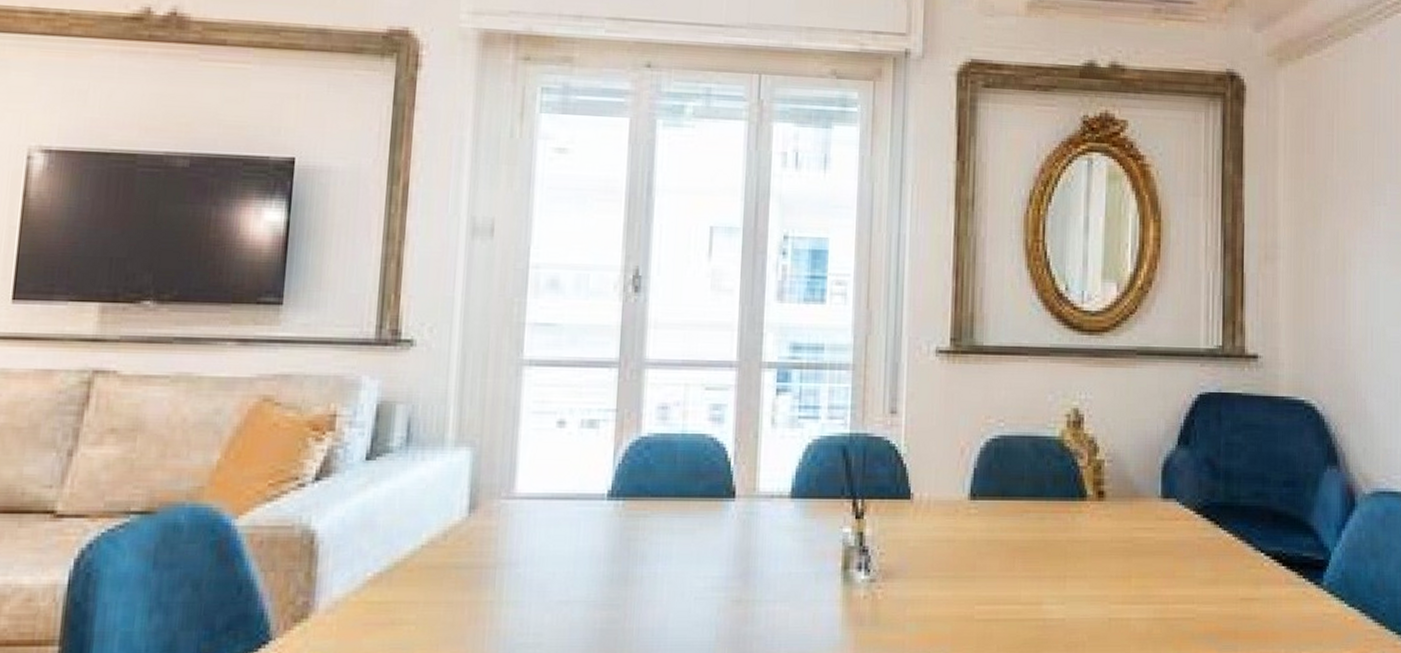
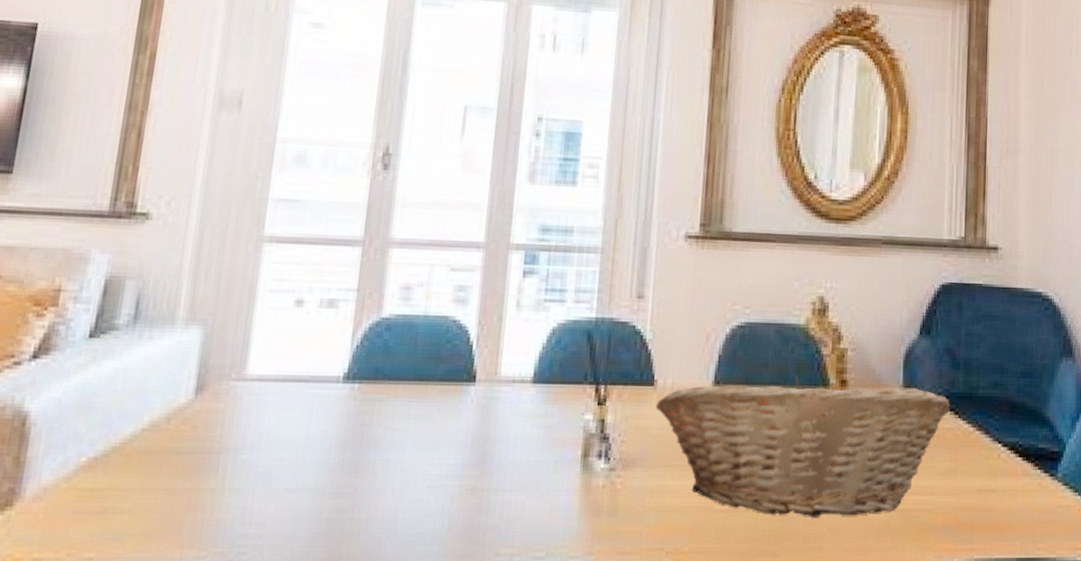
fruit basket: none [912,488,1210,626] -> present [655,376,950,517]

